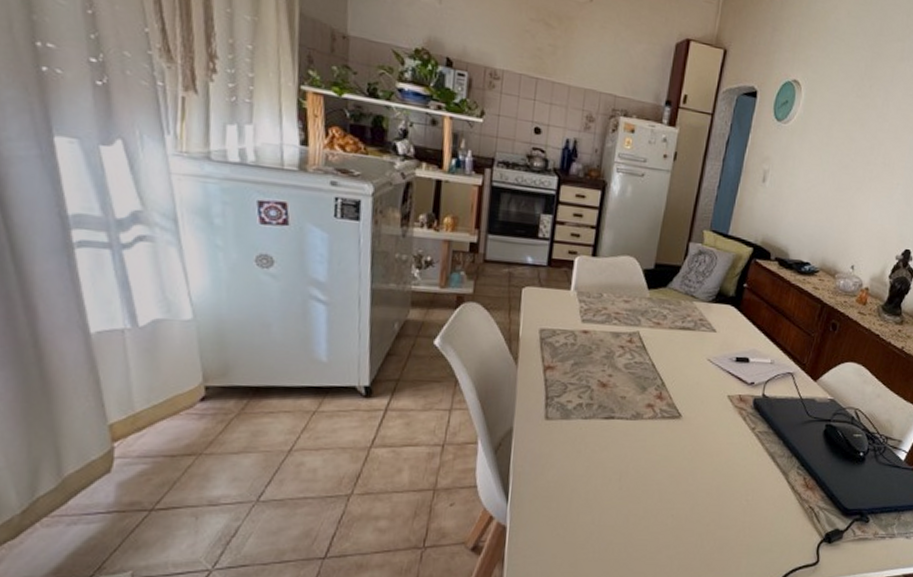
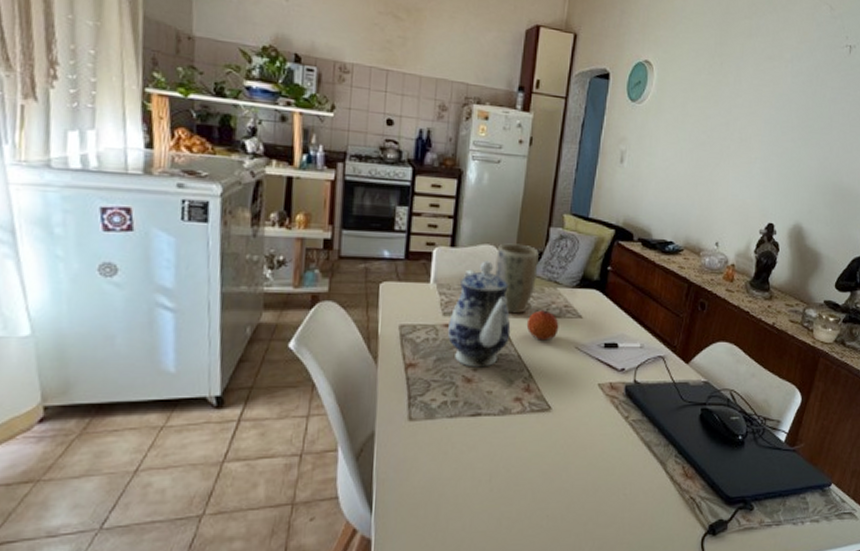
teapot: none [586,271,647,374] -> present [448,261,511,368]
plant pot: none [632,256,678,325] -> present [494,243,540,314]
fruit: none [661,322,694,352] -> present [526,310,559,341]

